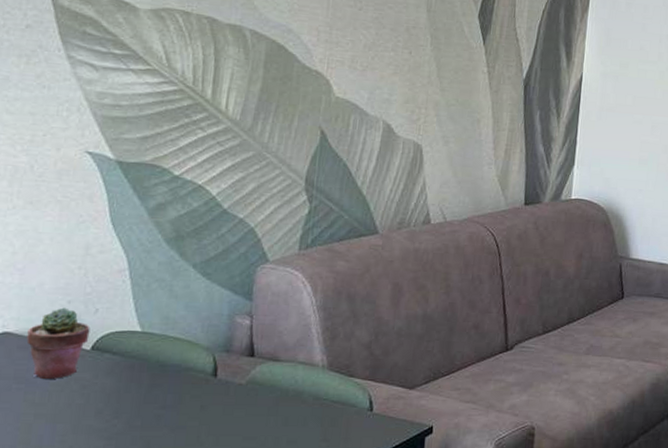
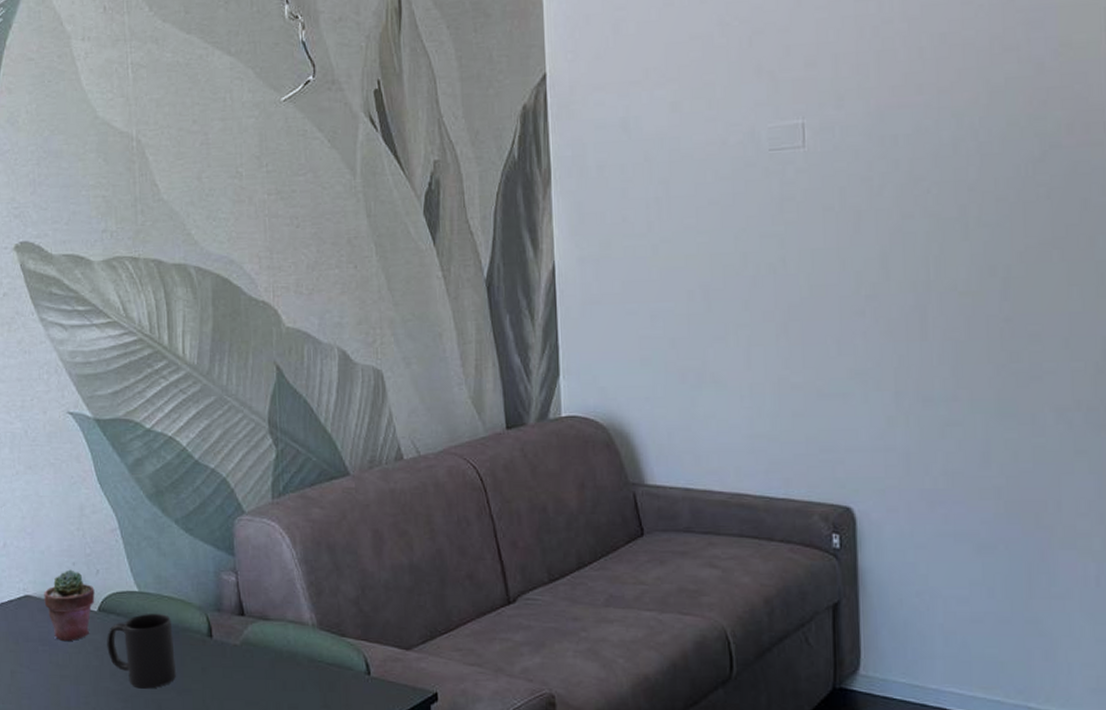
mug: none [95,352,175,426] -> present [107,613,177,689]

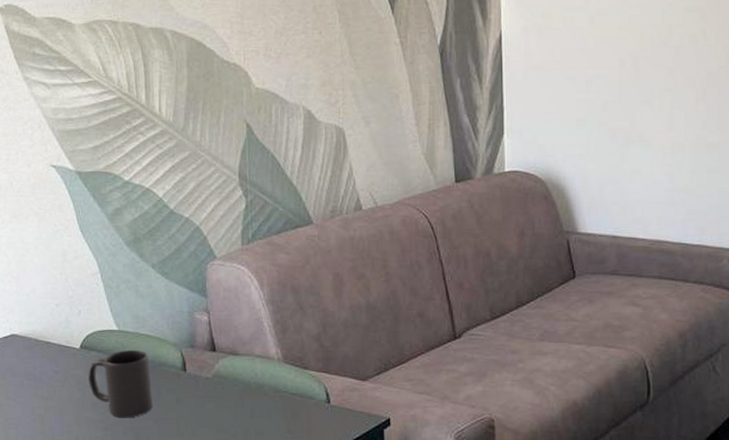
potted succulent: present [44,569,95,641] -> none [29,310,77,375]

